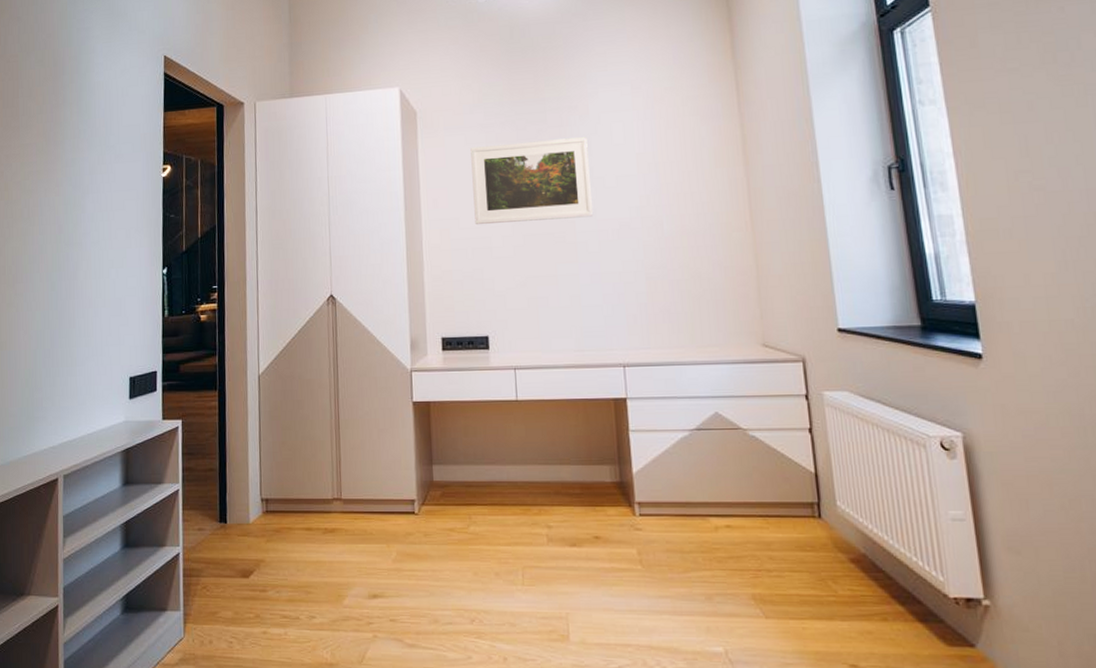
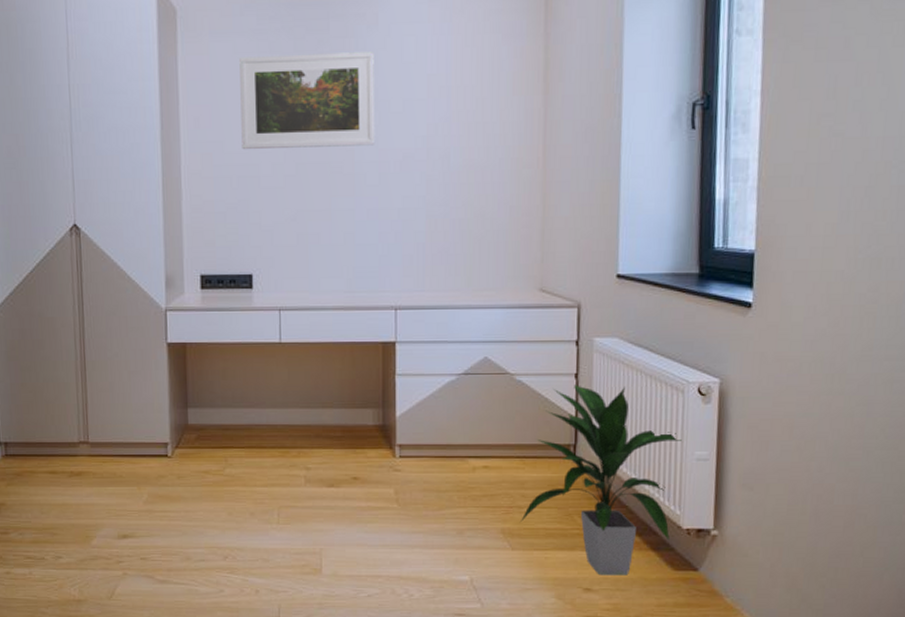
indoor plant: none [770,440,937,651] -> present [519,385,682,576]

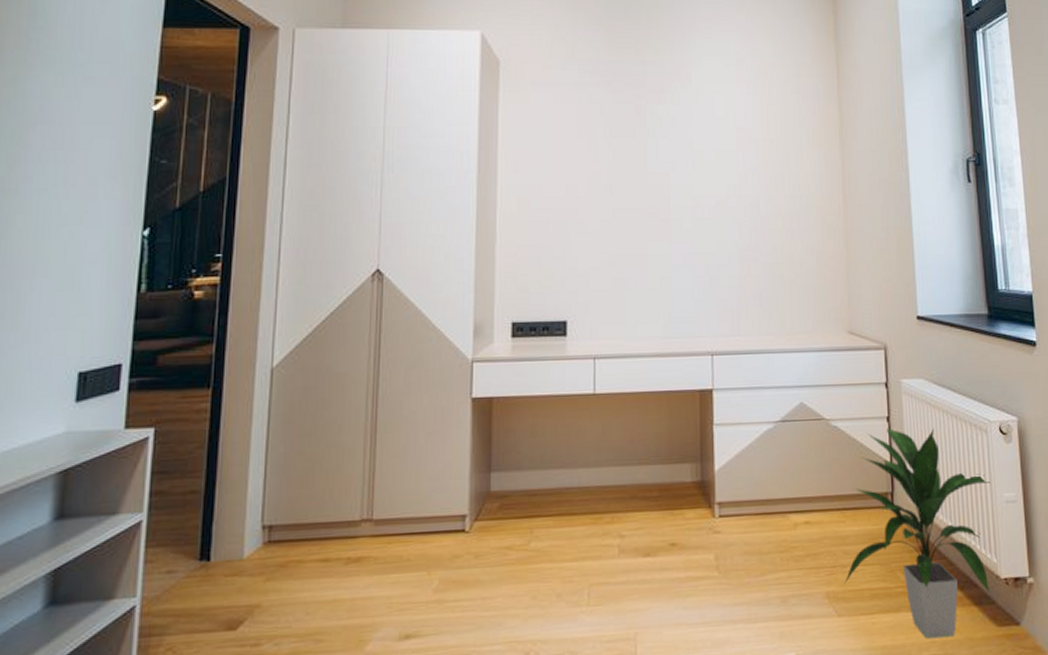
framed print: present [239,52,375,150] -> none [560,106,690,195]

